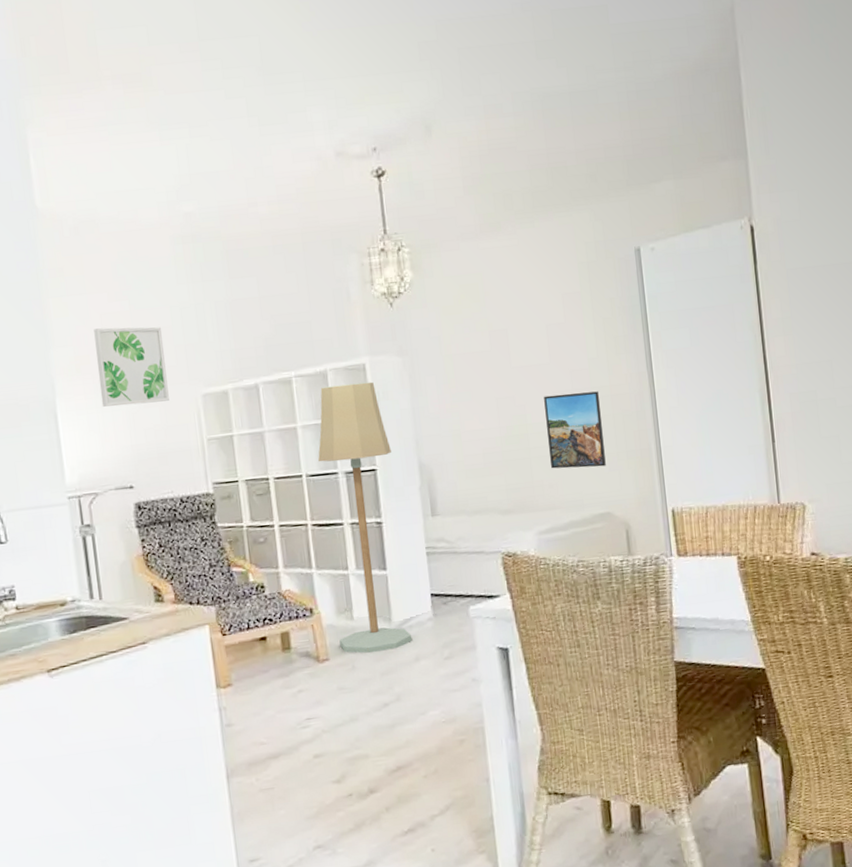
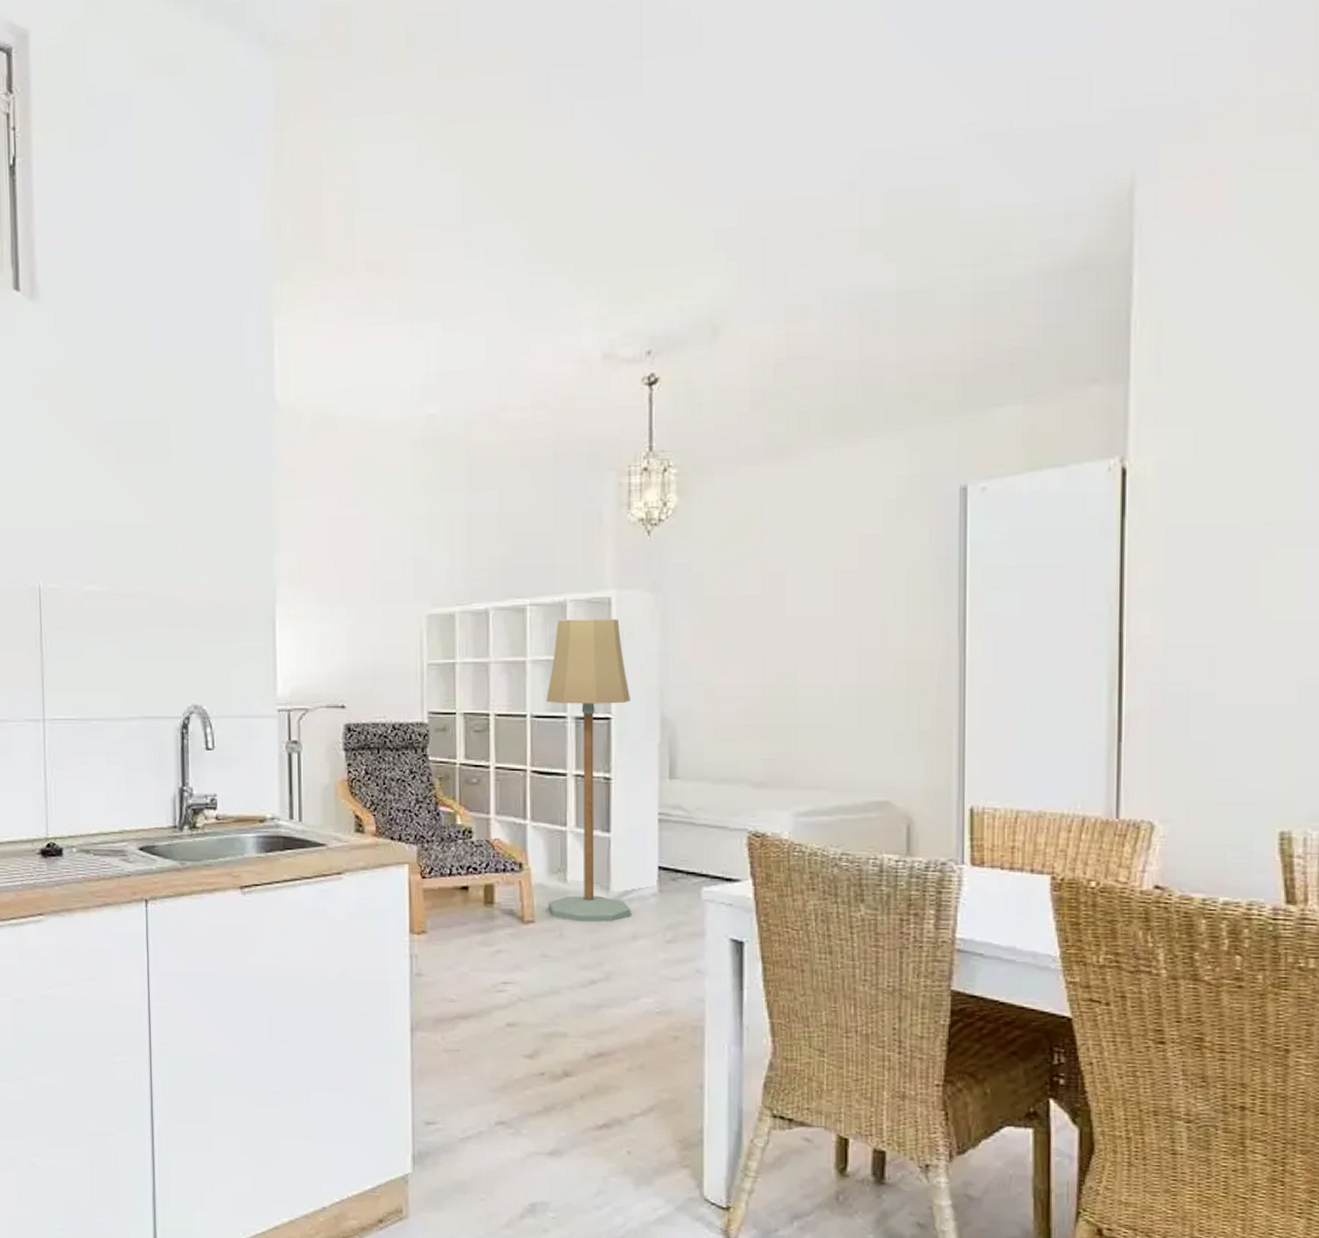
wall art: present [94,327,169,407] -> none [321,534,392,619]
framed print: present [544,391,606,469] -> none [821,654,891,746]

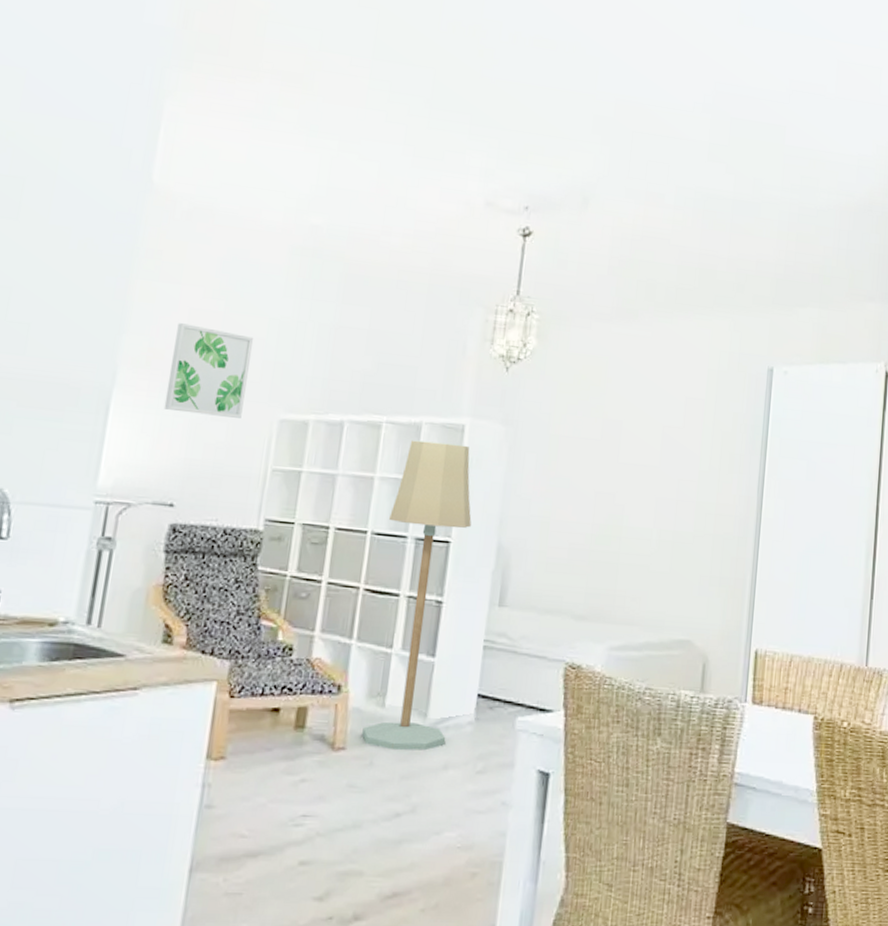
wall art: none [321,534,392,619] -> present [163,323,254,418]

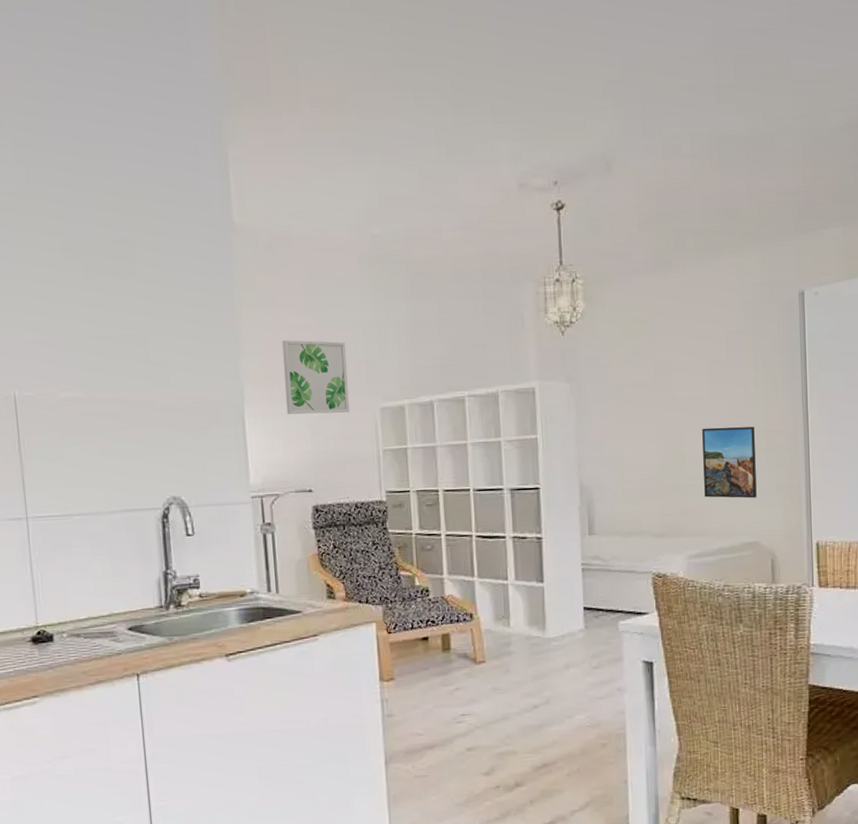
floor lamp: present [362,440,472,751] -> none [485,405,564,658]
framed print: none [638,500,703,589] -> present [702,426,757,499]

